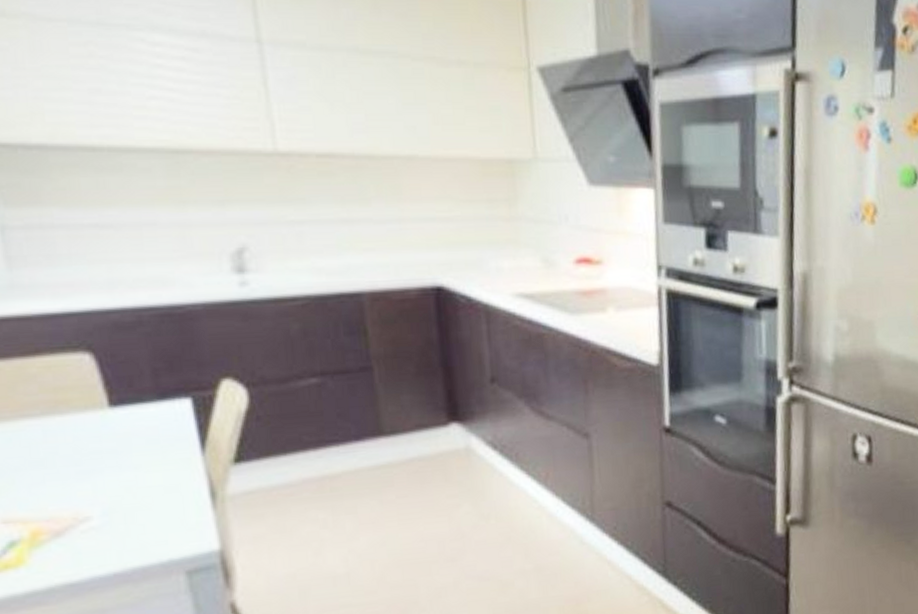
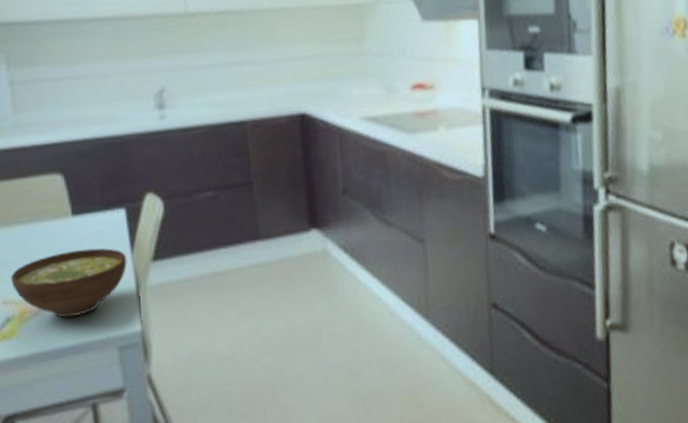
bowl: none [12,447,196,539] -> present [10,247,127,318]

